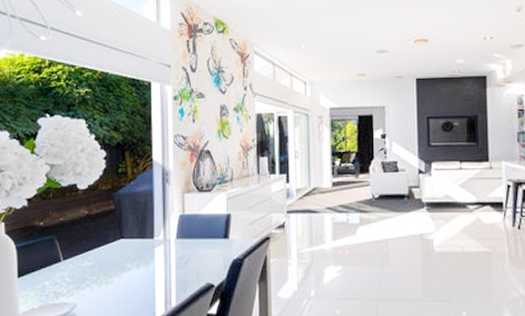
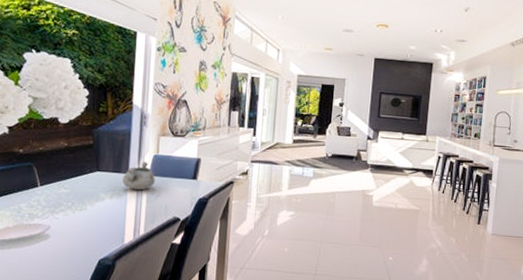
decorative bowl: none [149,223,183,256] -> present [123,162,155,191]

